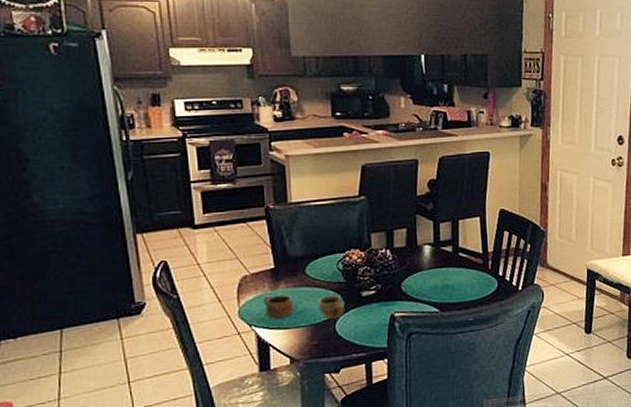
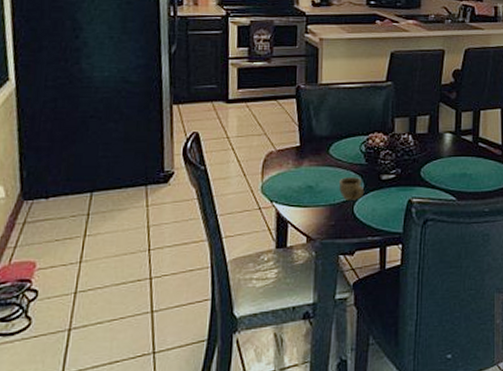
cup: present [264,295,294,319] -> none [287,172,315,197]

